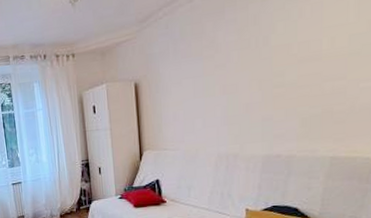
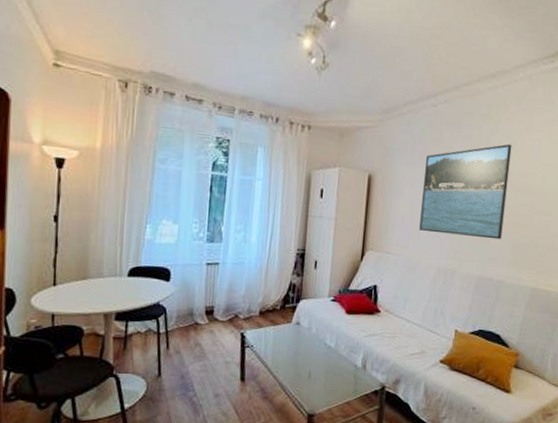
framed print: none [190,15,287,123] -> present [419,143,512,240]

